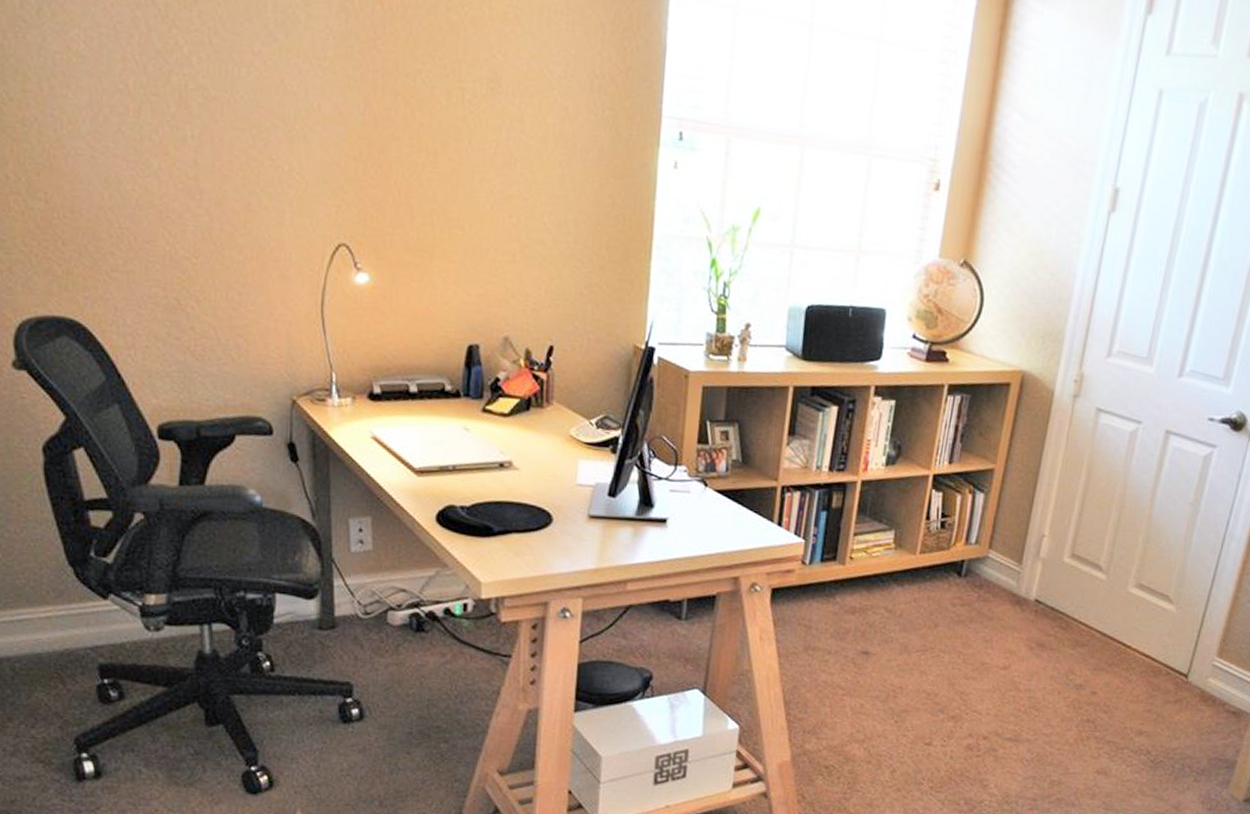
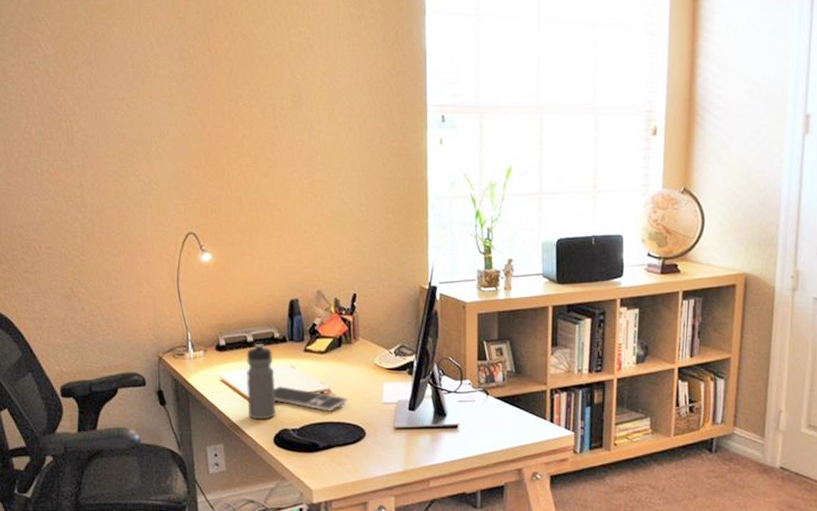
water bottle: none [405,395,443,492] -> present [246,343,276,420]
keyboard: none [439,451,534,489] -> present [274,386,348,411]

